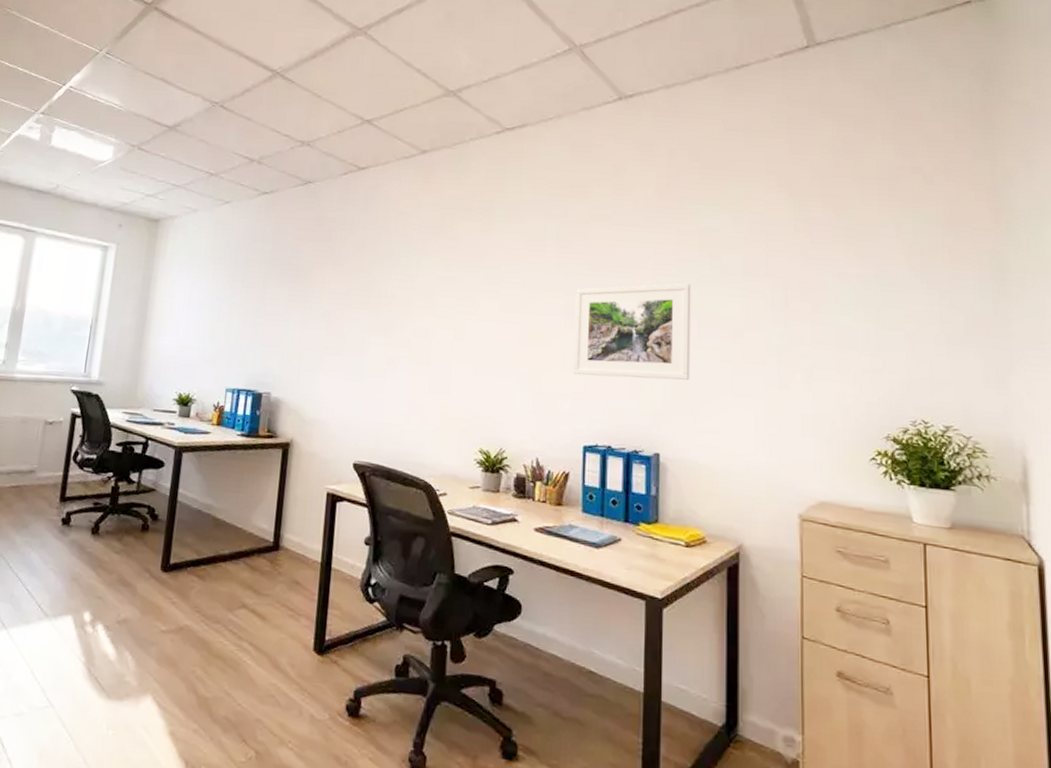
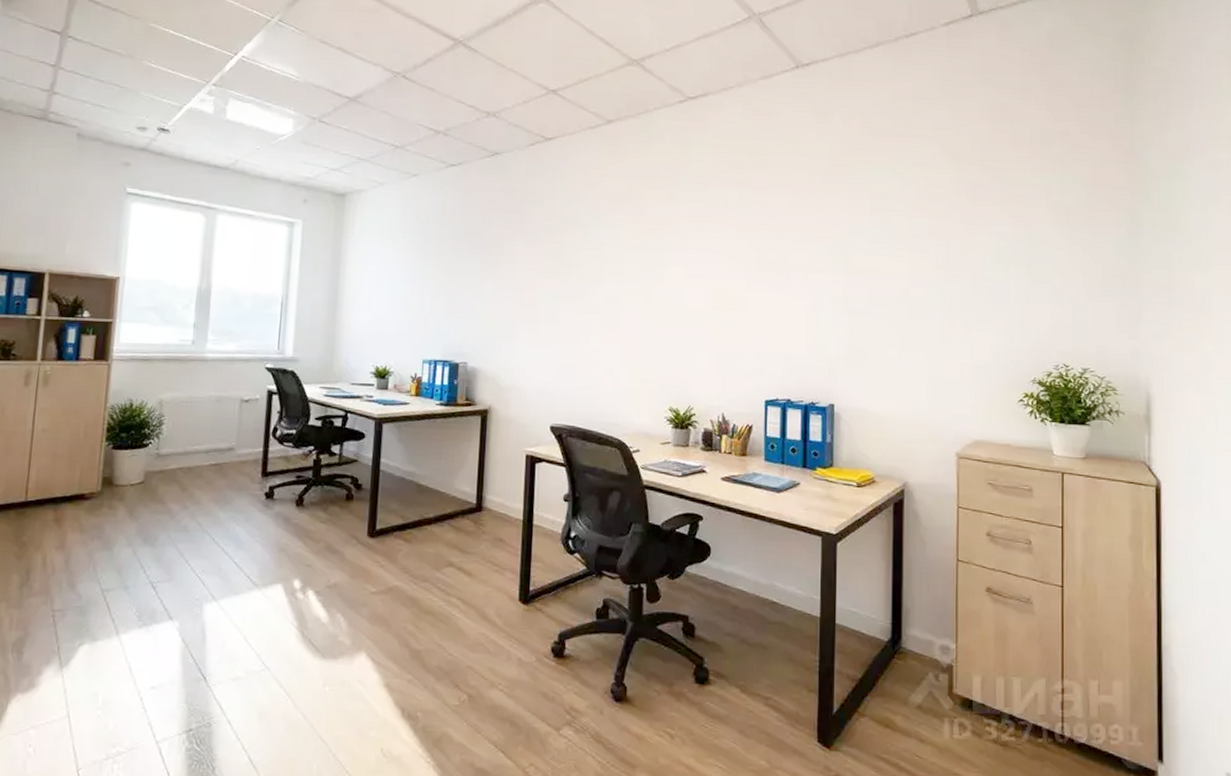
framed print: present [573,283,691,380] -> none [755,245,863,336]

